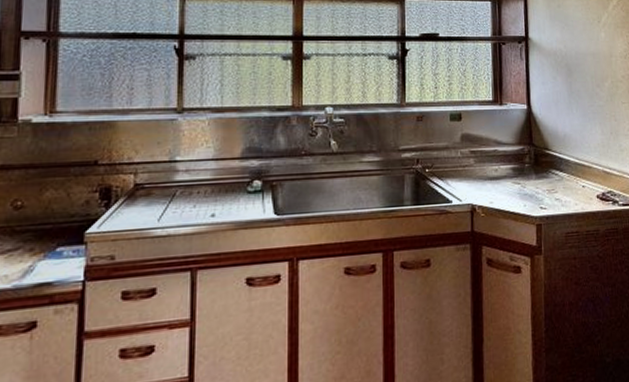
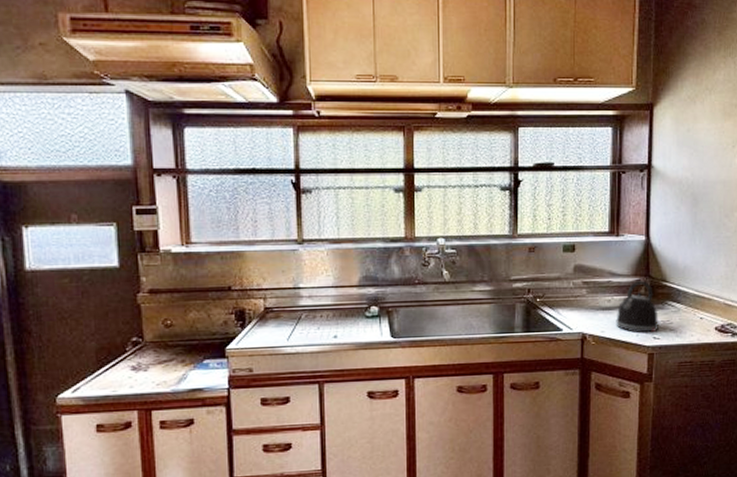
kettle: none [503,149,545,204] -> present [616,281,660,333]

